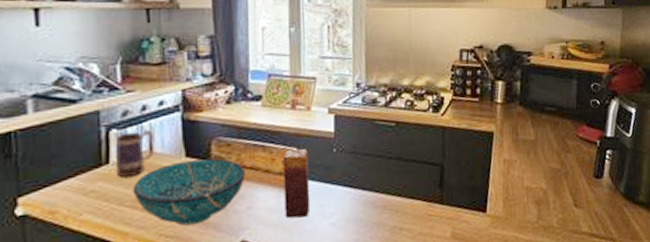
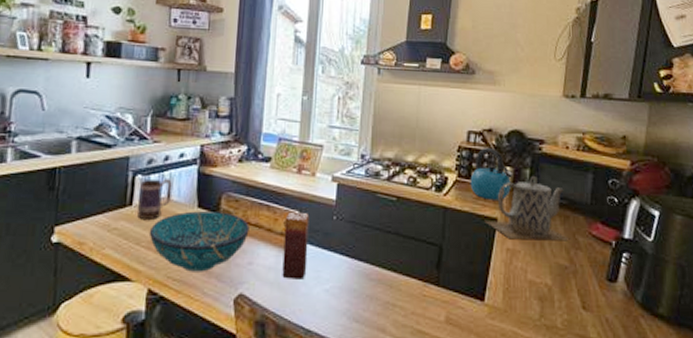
kettle: none [465,63,506,115] -> present [470,147,514,200]
teapot: none [481,86,560,150] -> present [484,175,570,240]

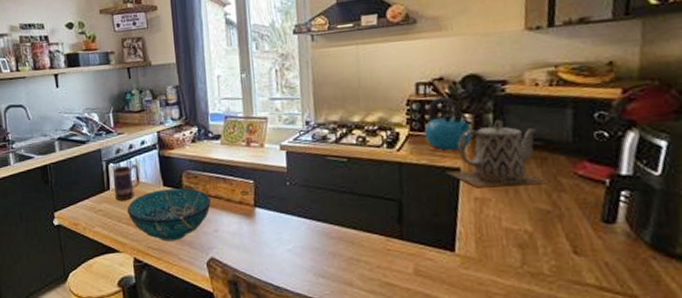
candle: present [282,211,309,280] -> none [241,181,268,242]

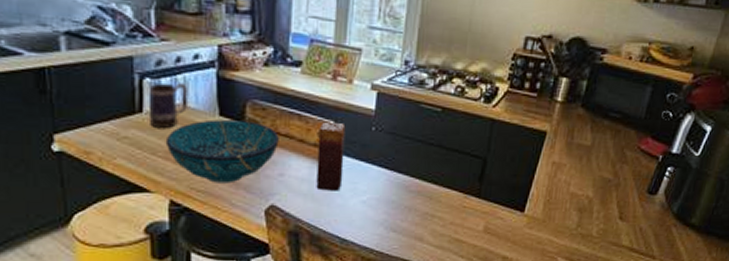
candle: none [241,181,268,242] -> present [316,121,346,191]
kettle: present [424,96,474,150] -> none [522,55,569,113]
teapot: present [445,119,550,188] -> none [533,87,620,154]

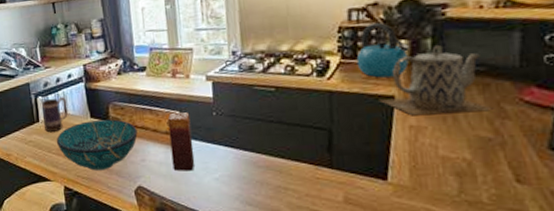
kettle: none [522,55,569,113] -> present [356,22,410,78]
teapot: none [533,87,620,154] -> present [379,44,493,116]

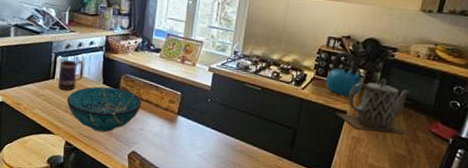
candle: present [167,112,195,171] -> none [165,92,189,145]

